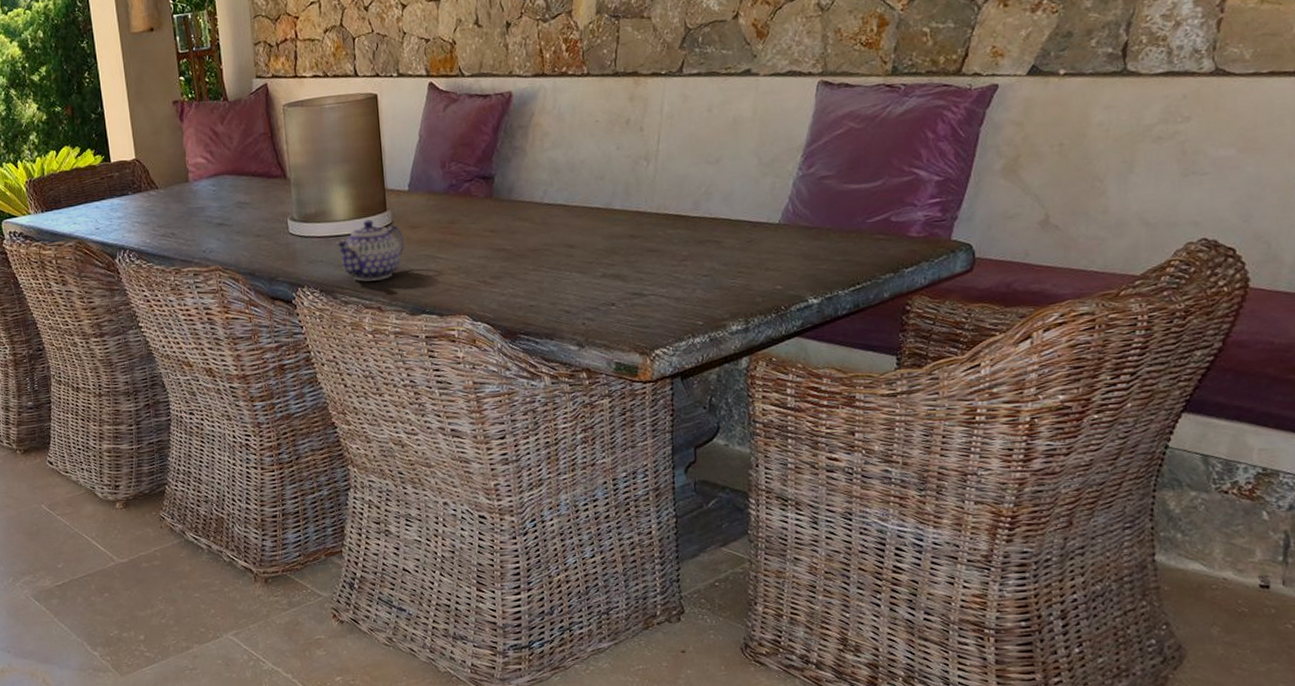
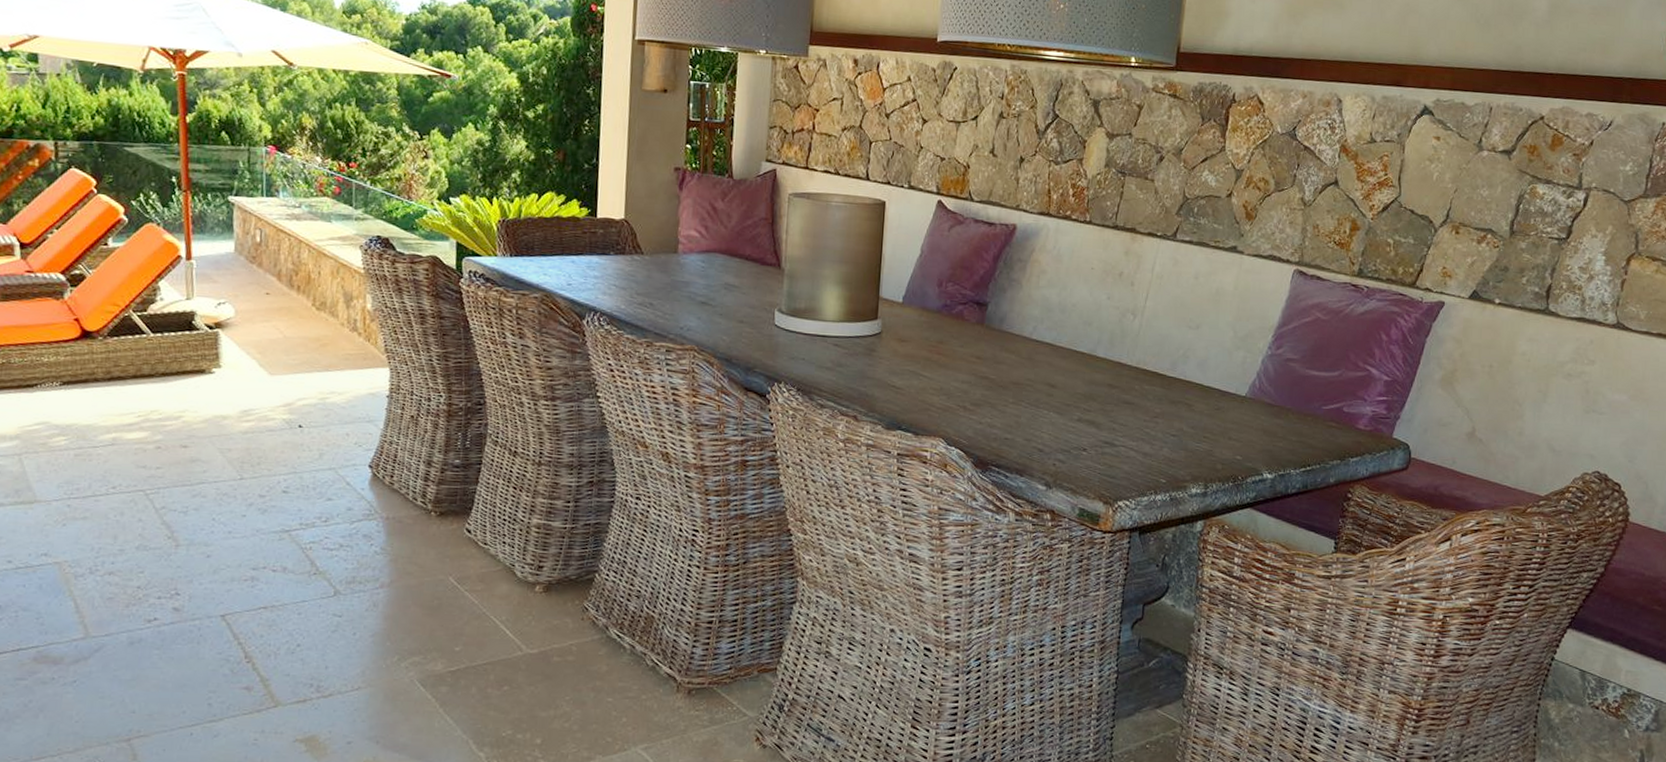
teapot: present [335,219,405,282] -> none [820,325,891,389]

